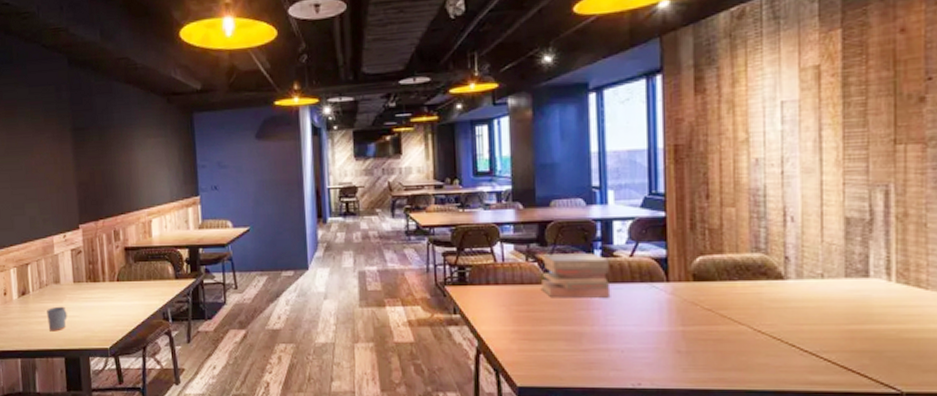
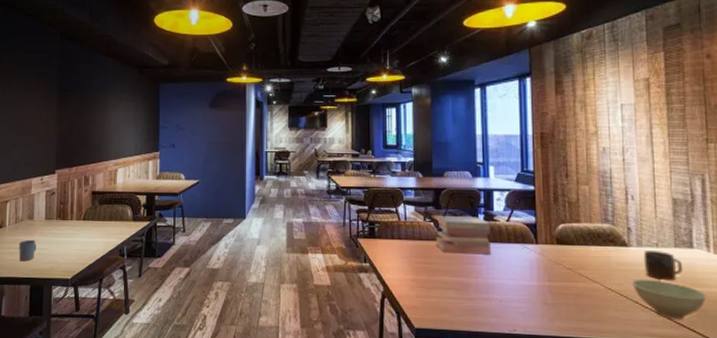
bowl: none [788,317,883,364] -> present [632,278,706,320]
mug: none [804,283,855,318] -> present [643,251,683,281]

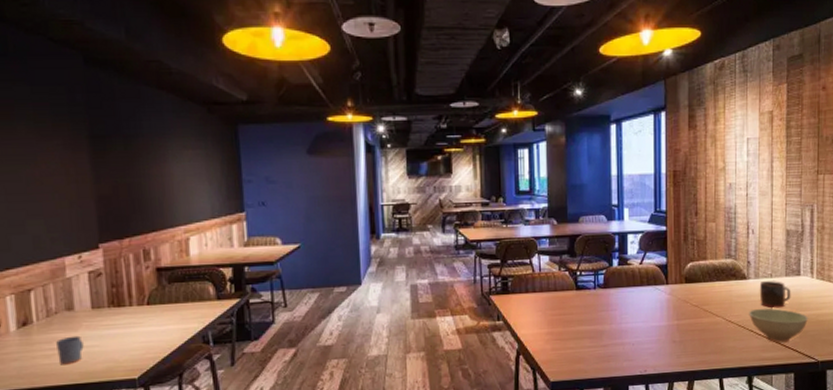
books: present [436,216,492,255] -> none [571,262,625,302]

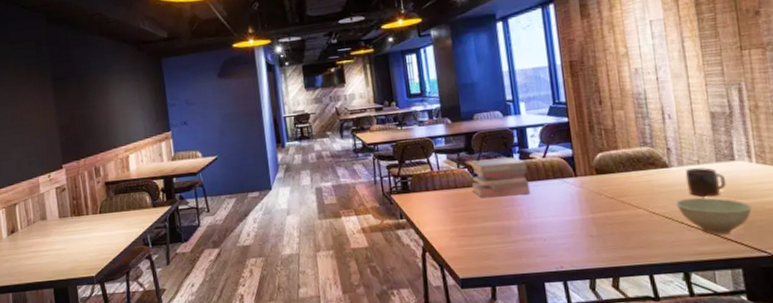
mug: present [56,335,84,365] -> none [35,240,55,265]
books: none [571,262,625,302] -> present [471,157,531,198]

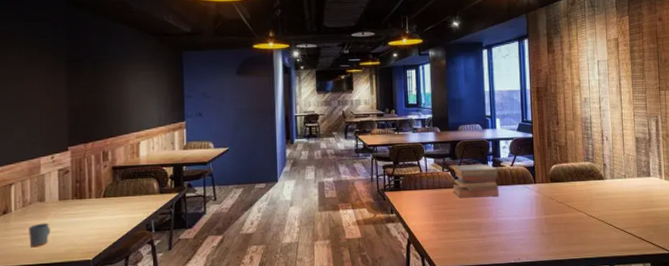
mug: none [35,240,55,265] -> present [29,222,50,248]
bowl: present [676,197,752,236] -> none [607,204,660,236]
mug: present [684,167,727,197] -> none [615,181,644,205]

